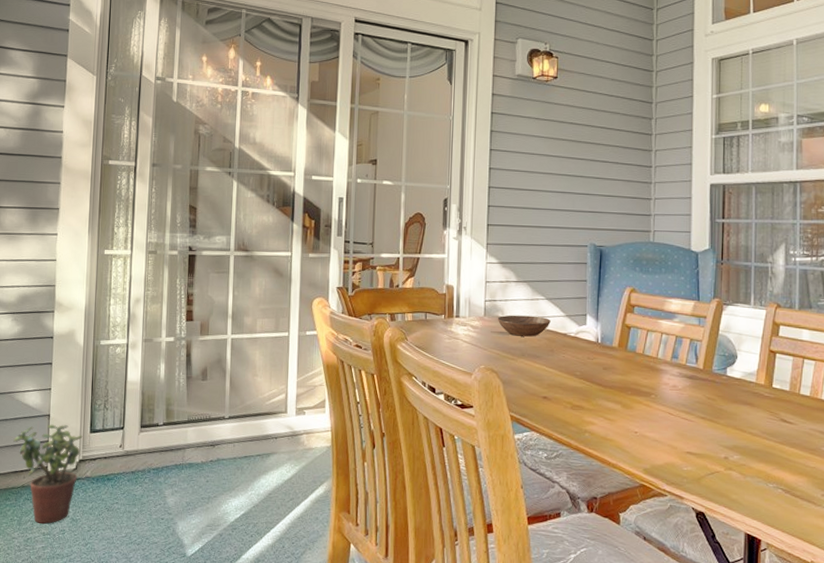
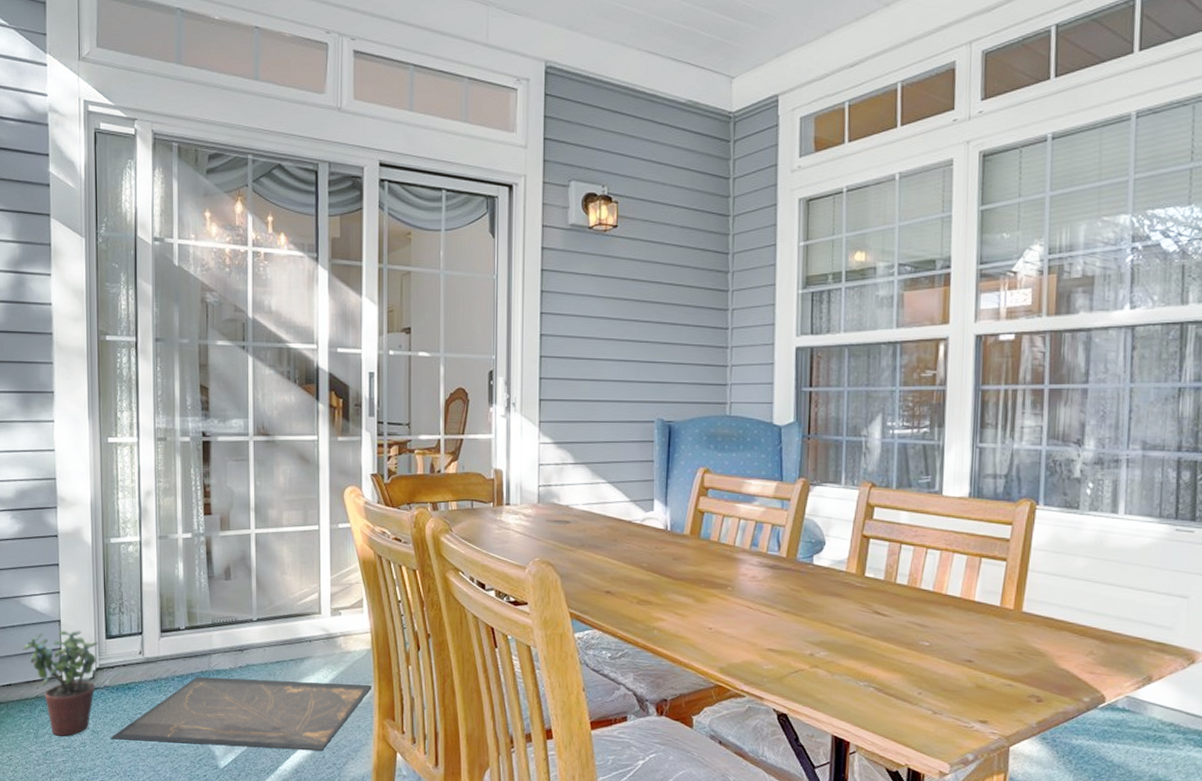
doormat: none [88,469,331,541] -> present [110,677,372,751]
bowl: present [497,315,551,337] -> none [552,501,613,525]

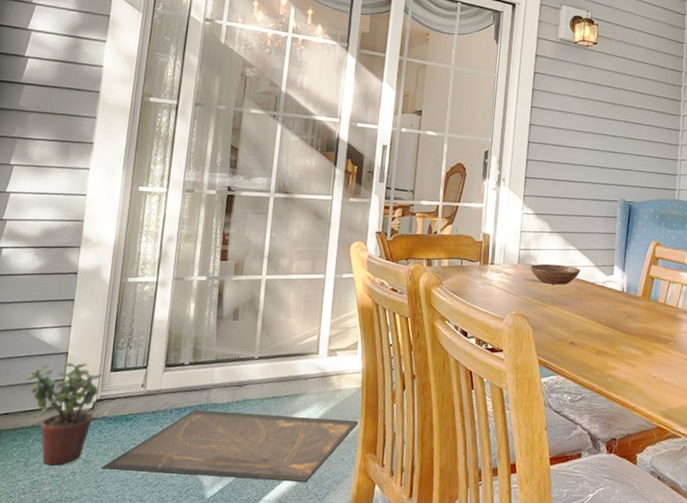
bowl: none [552,501,613,525] -> present [530,263,581,285]

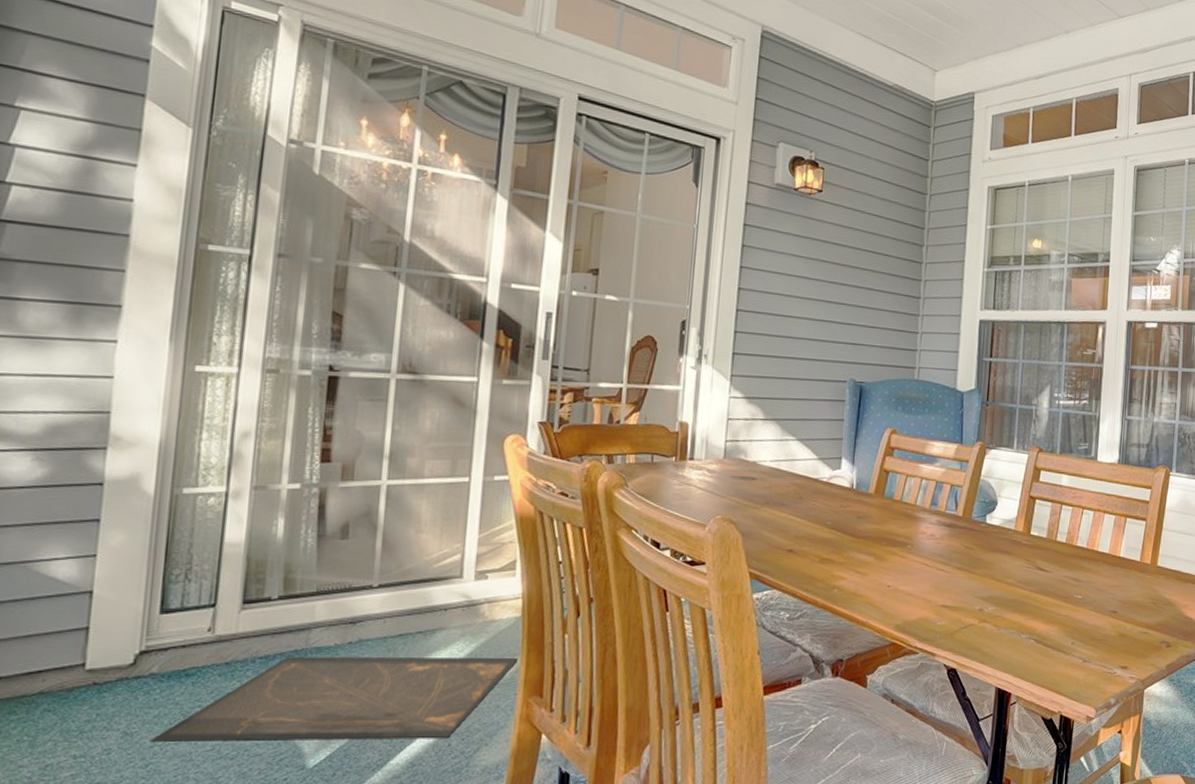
potted plant: present [26,362,102,466] -> none [27,604,148,744]
bowl: present [530,263,581,285] -> none [739,457,801,482]

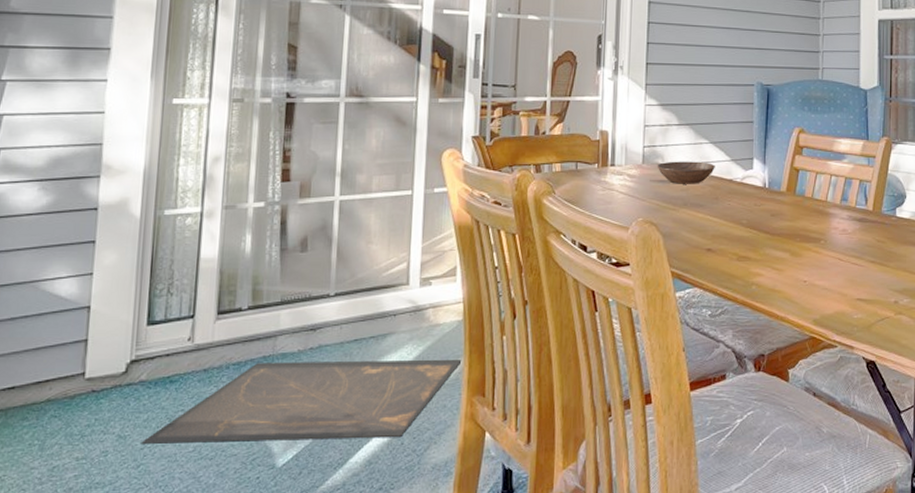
bowl: none [739,457,801,482] -> present [657,161,715,184]

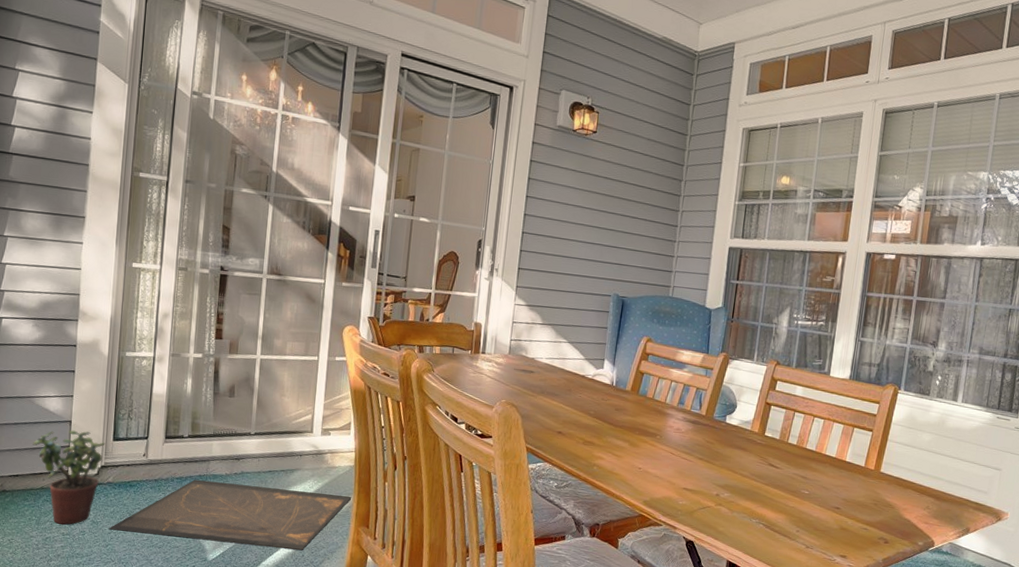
potted plant: none [36,318,137,447] -> present [33,430,105,525]
bowl: present [657,161,715,184] -> none [521,354,571,376]

